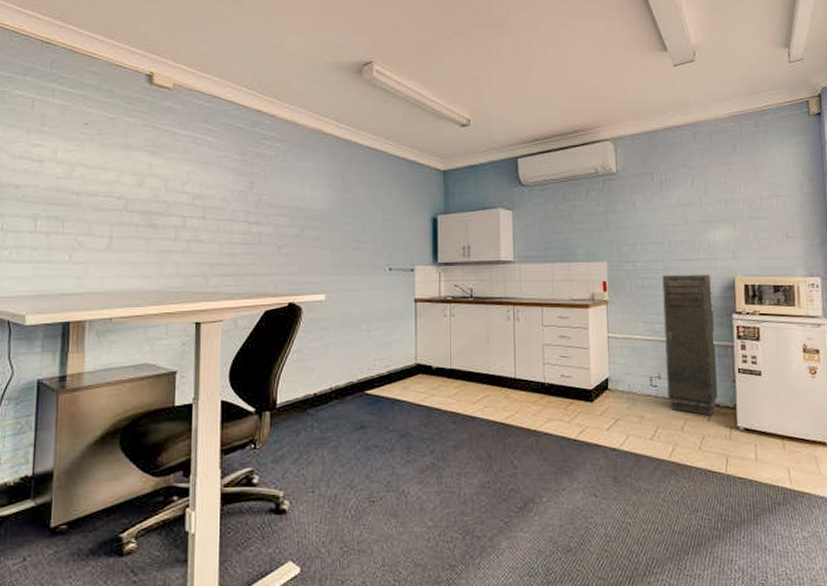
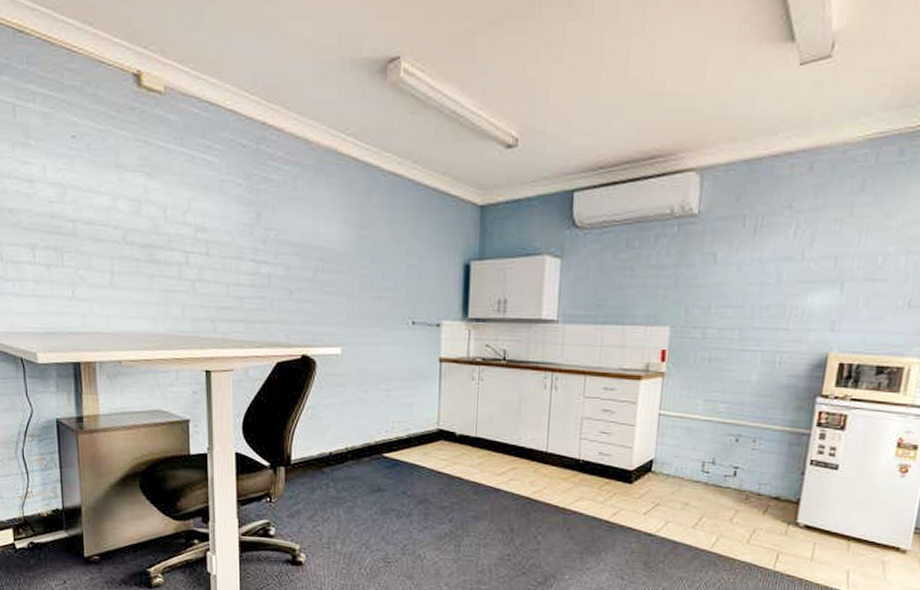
storage cabinet: present [662,274,718,416] -> none [719,345,800,509]

